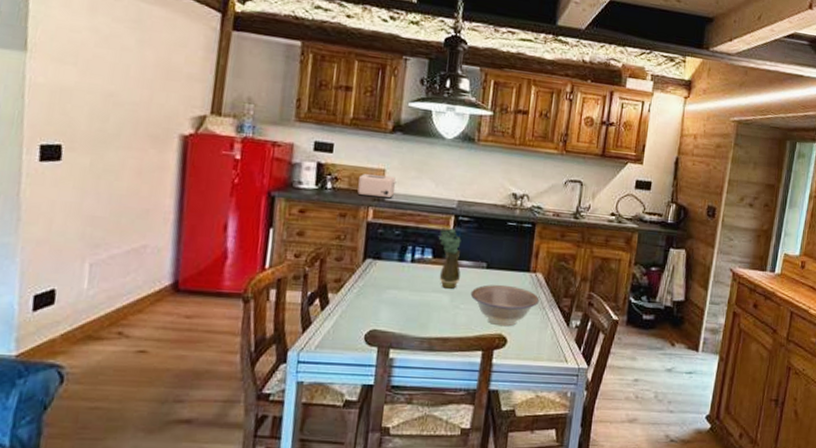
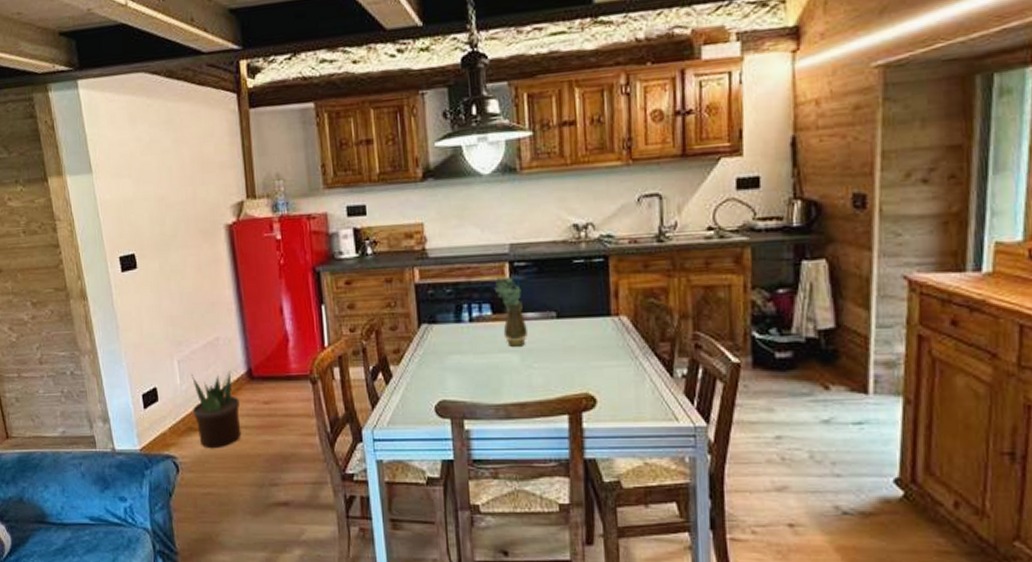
planter: none [96,280,157,360] -> present [192,371,241,449]
toaster: present [357,174,396,200] -> none [398,230,438,258]
bowl: present [470,284,540,327] -> none [543,335,629,384]

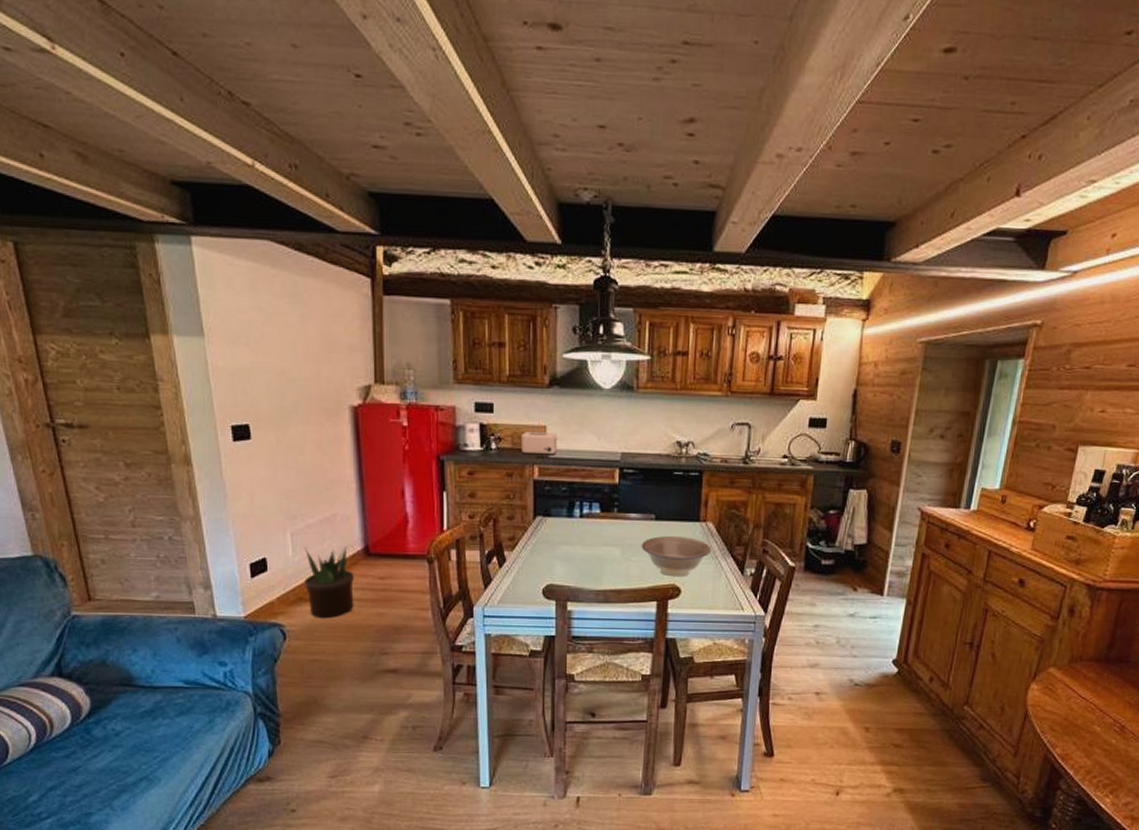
toaster: none [398,230,438,258] -> present [521,432,558,457]
vase: present [495,276,528,347] -> none [606,480,629,542]
bowl: none [543,335,629,384] -> present [641,536,712,577]

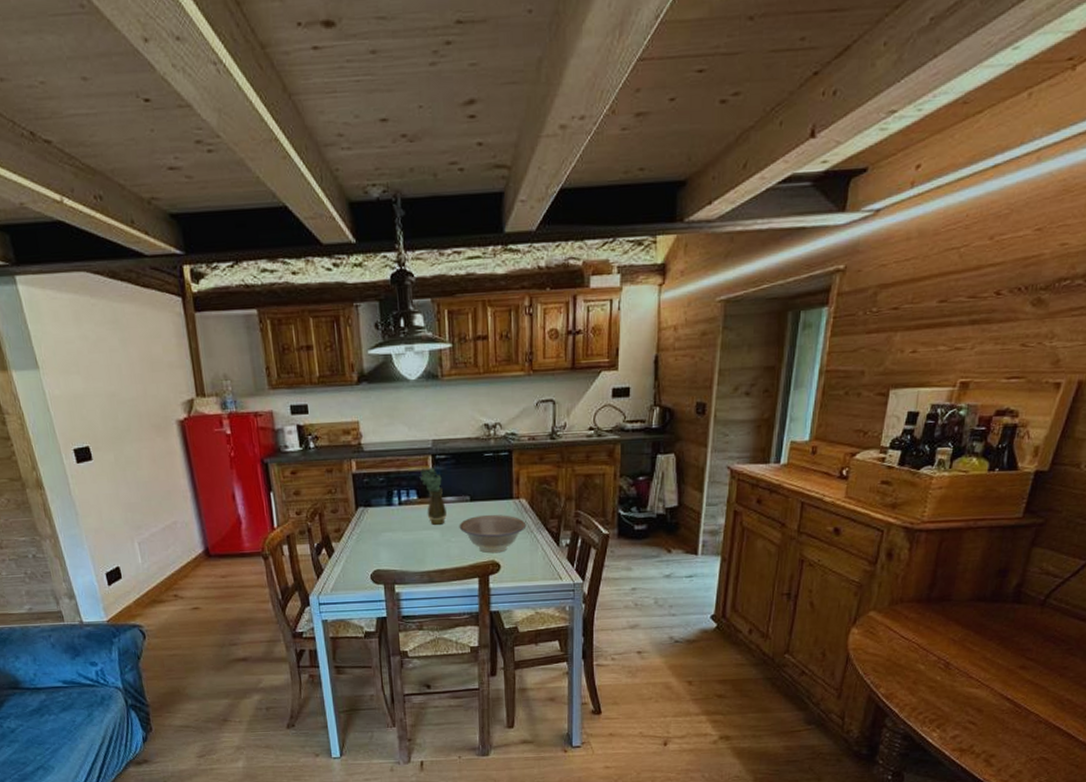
planter: present [304,546,354,619] -> none [152,550,202,617]
toaster: present [521,432,558,457] -> none [337,427,371,451]
vase: none [606,480,629,542] -> present [420,466,447,525]

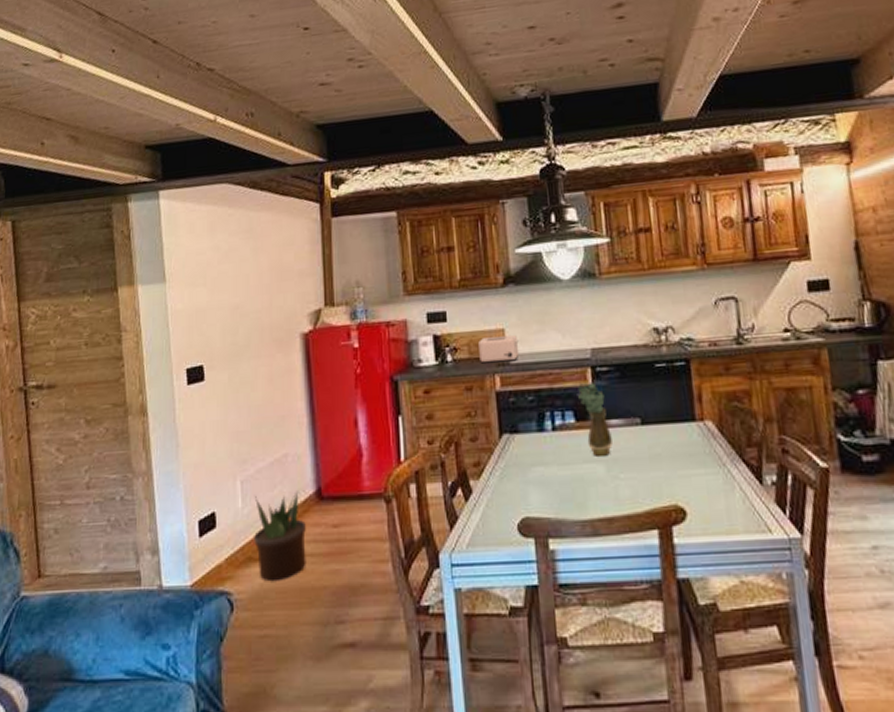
planter: none [152,550,202,617] -> present [254,491,306,582]
toaster: none [337,427,371,451] -> present [479,335,519,365]
bowl: present [459,515,527,554] -> none [628,442,717,495]

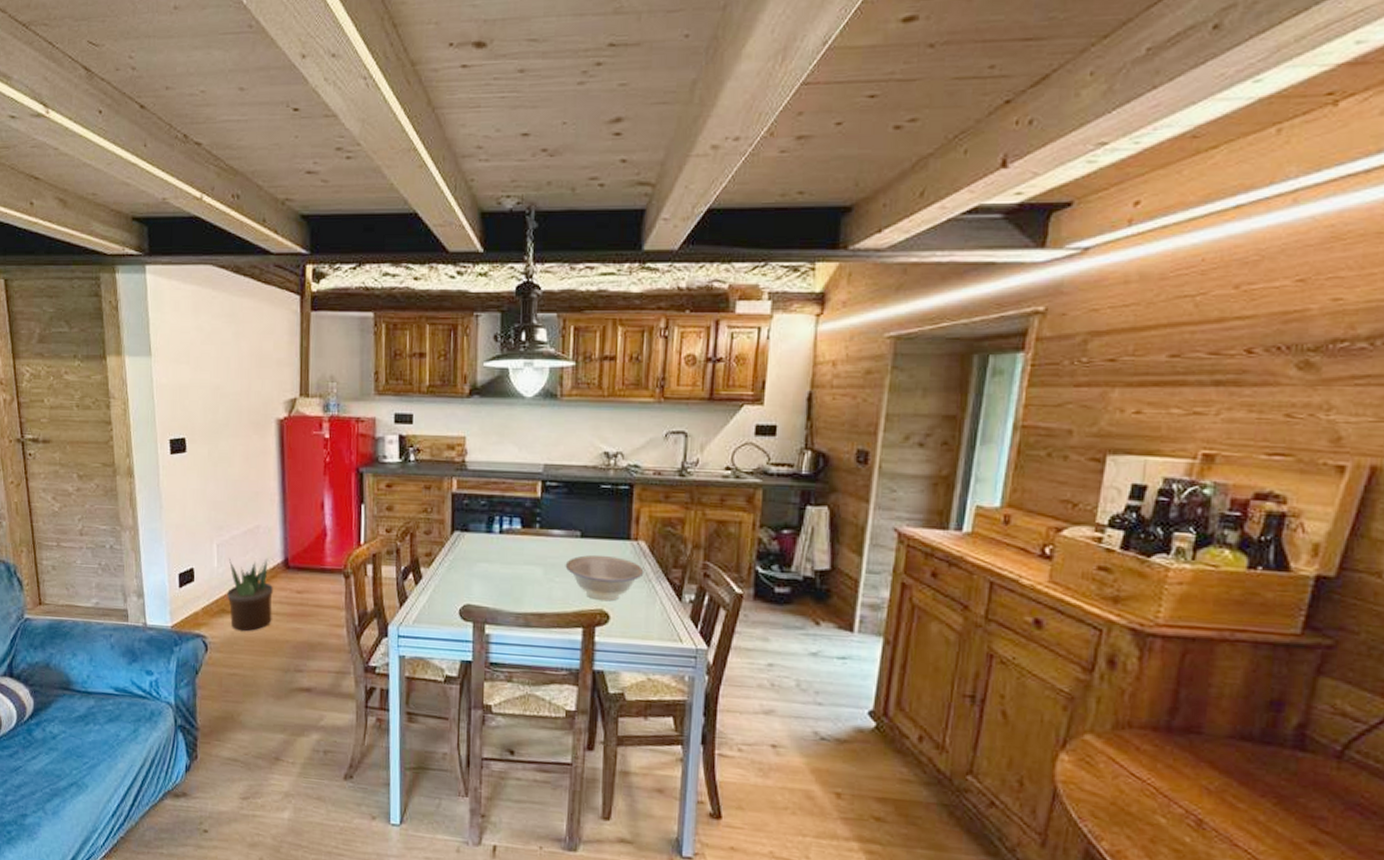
toaster: present [479,335,519,365] -> none [440,443,478,469]
vase: present [578,381,612,456] -> none [527,493,553,561]
bowl: none [628,442,717,495] -> present [565,555,644,602]

